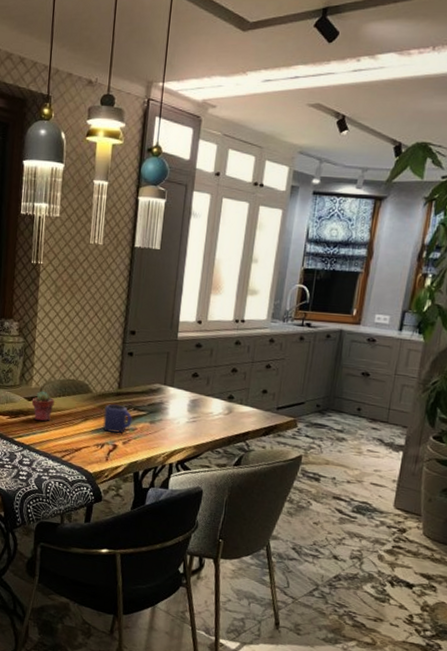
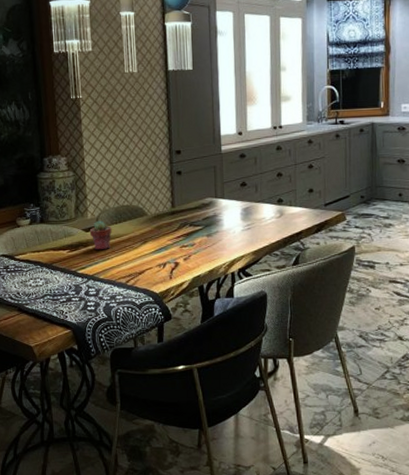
mug: present [103,404,132,433] -> none [161,223,190,251]

